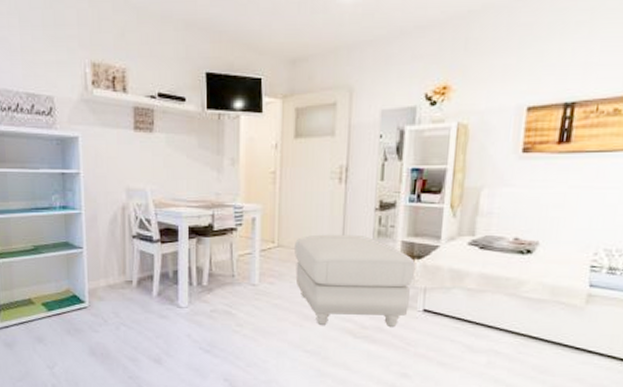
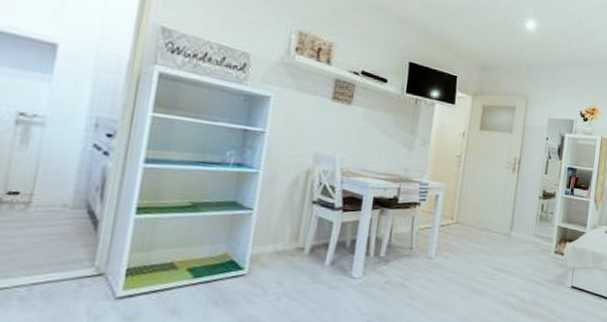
ottoman: present [295,234,416,328] -> none [469,215,568,302]

